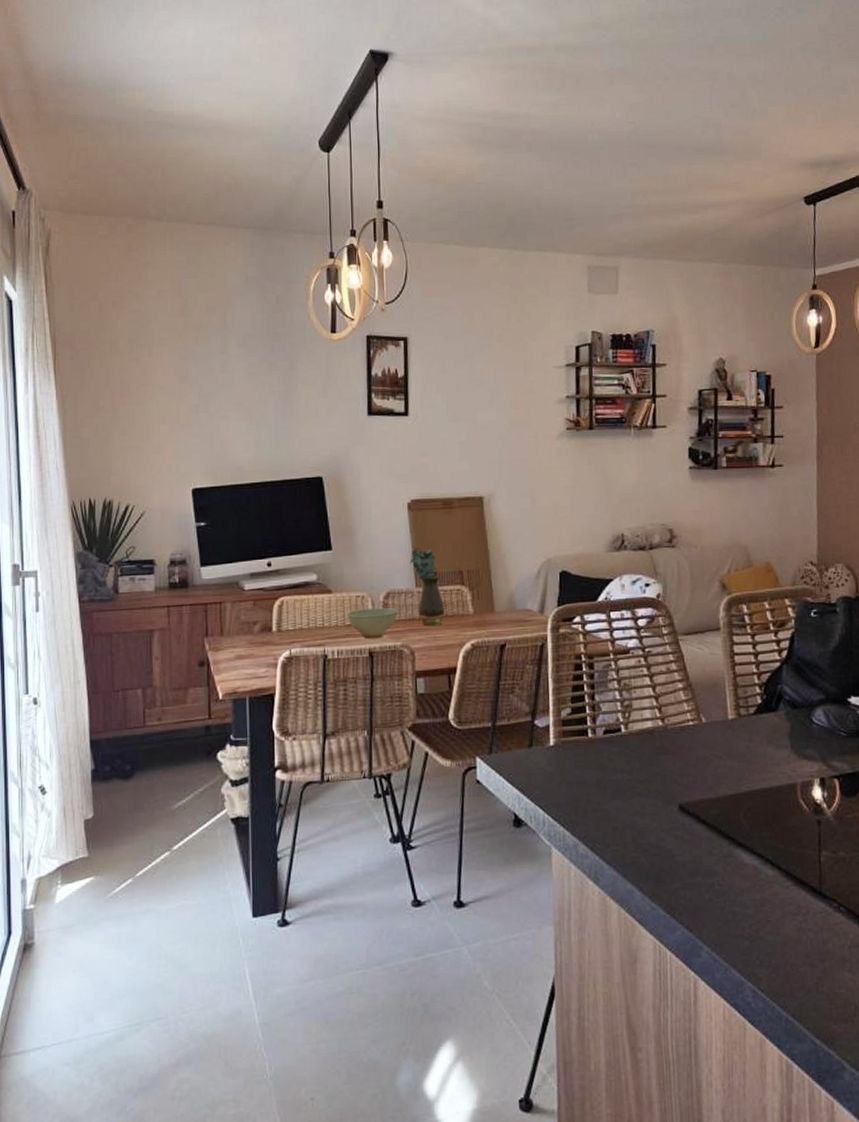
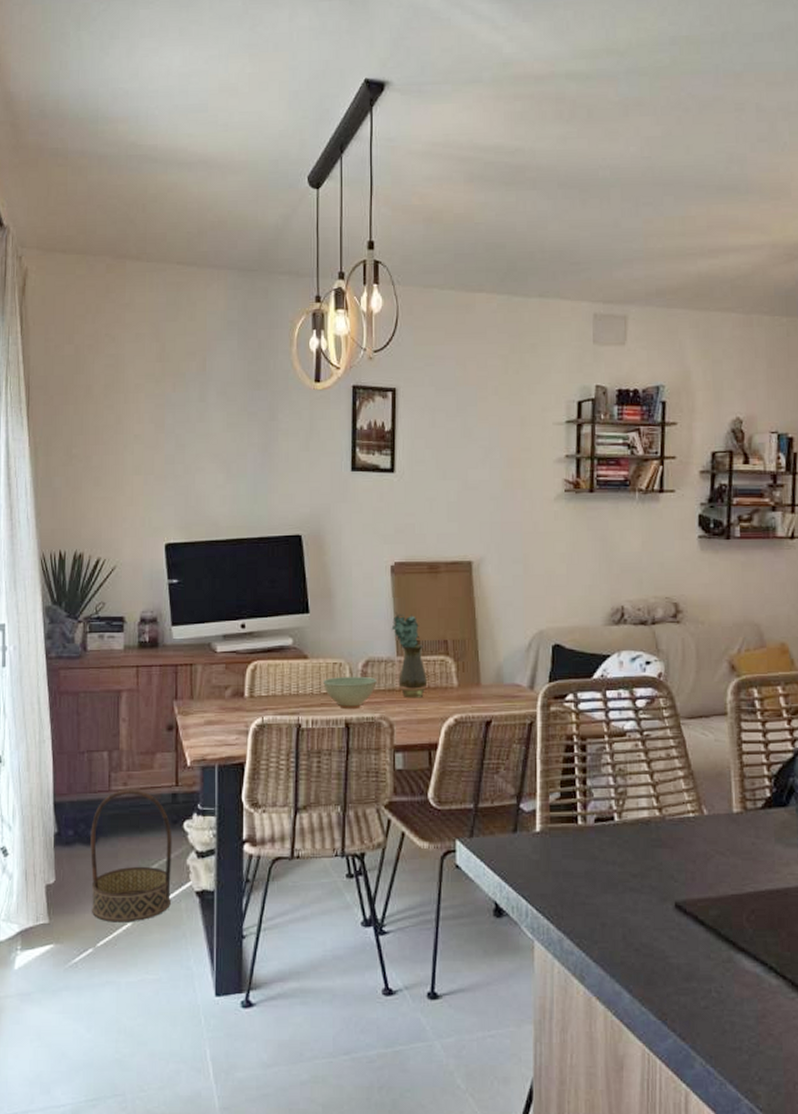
basket: none [127,724,207,853] -> present [90,789,173,923]

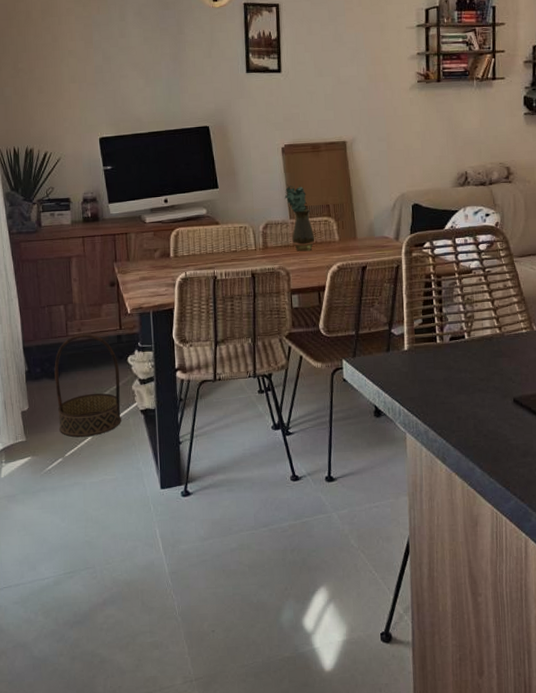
bowl: present [323,676,377,710] -> none [232,236,275,263]

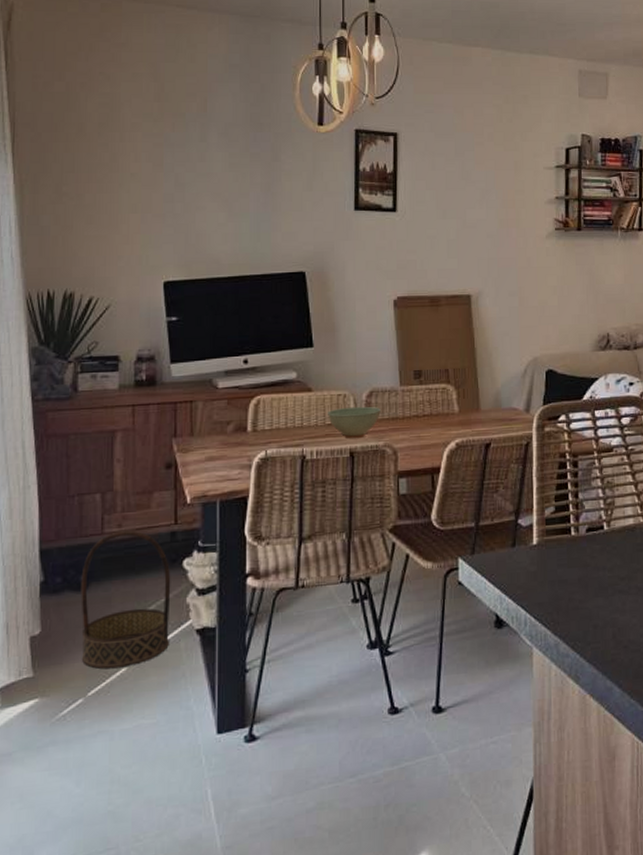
bowl: none [232,236,275,263] -> present [328,406,381,440]
vase: present [284,183,315,252] -> none [394,343,430,426]

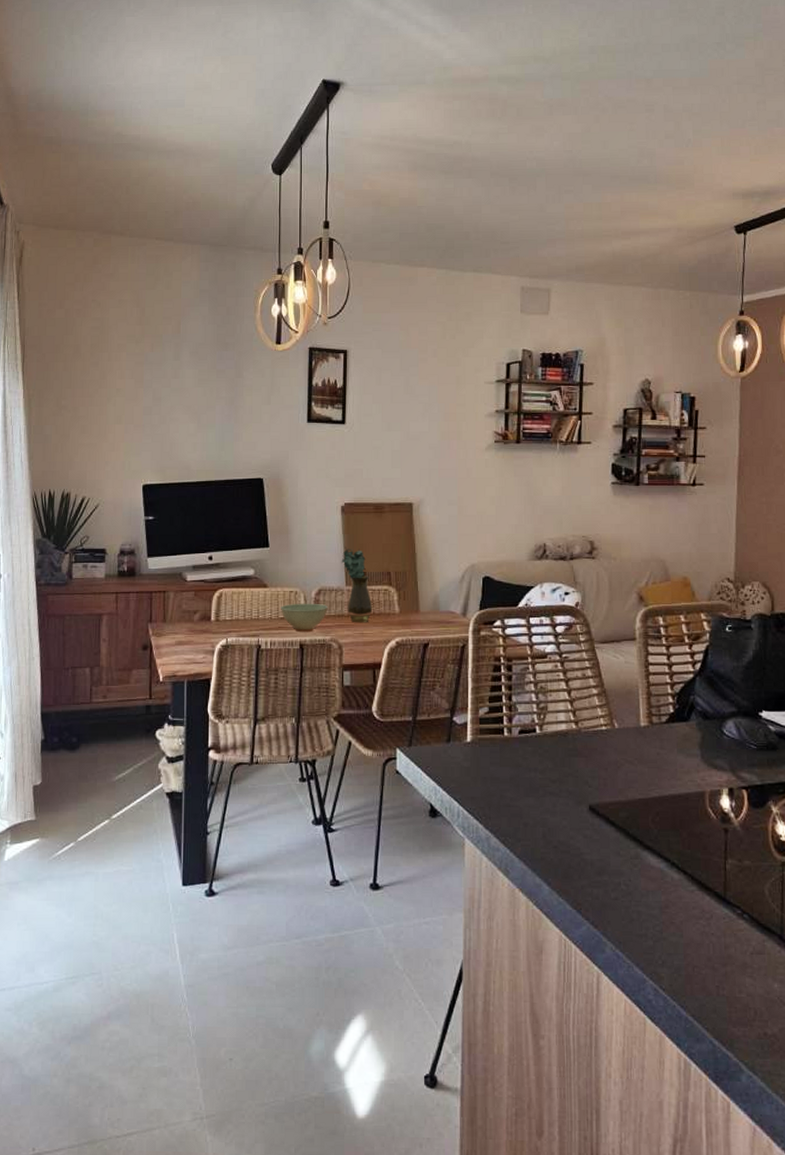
basket: present [81,530,171,669] -> none [73,702,146,820]
vase: none [394,343,430,426] -> present [341,546,373,623]

